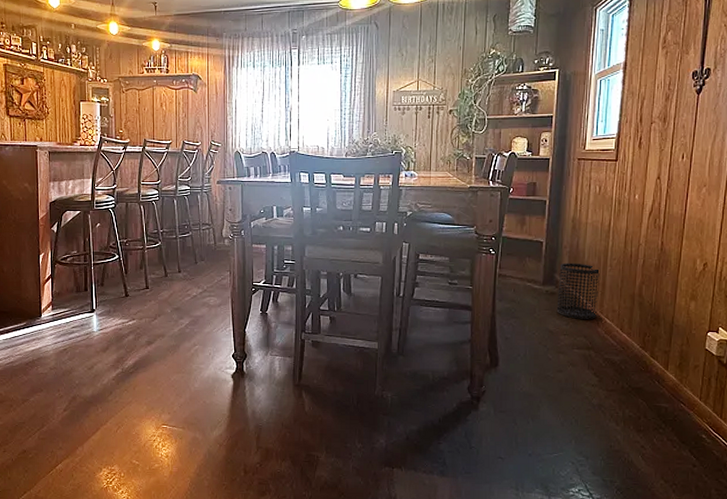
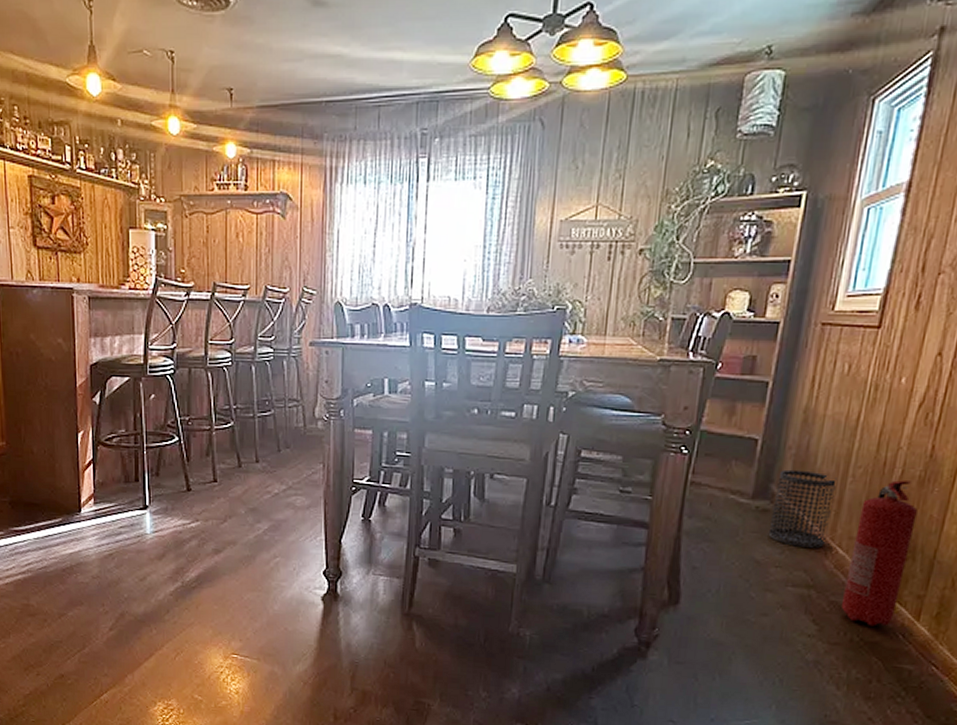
fire extinguisher: none [612,268,657,376] -> present [840,480,917,626]

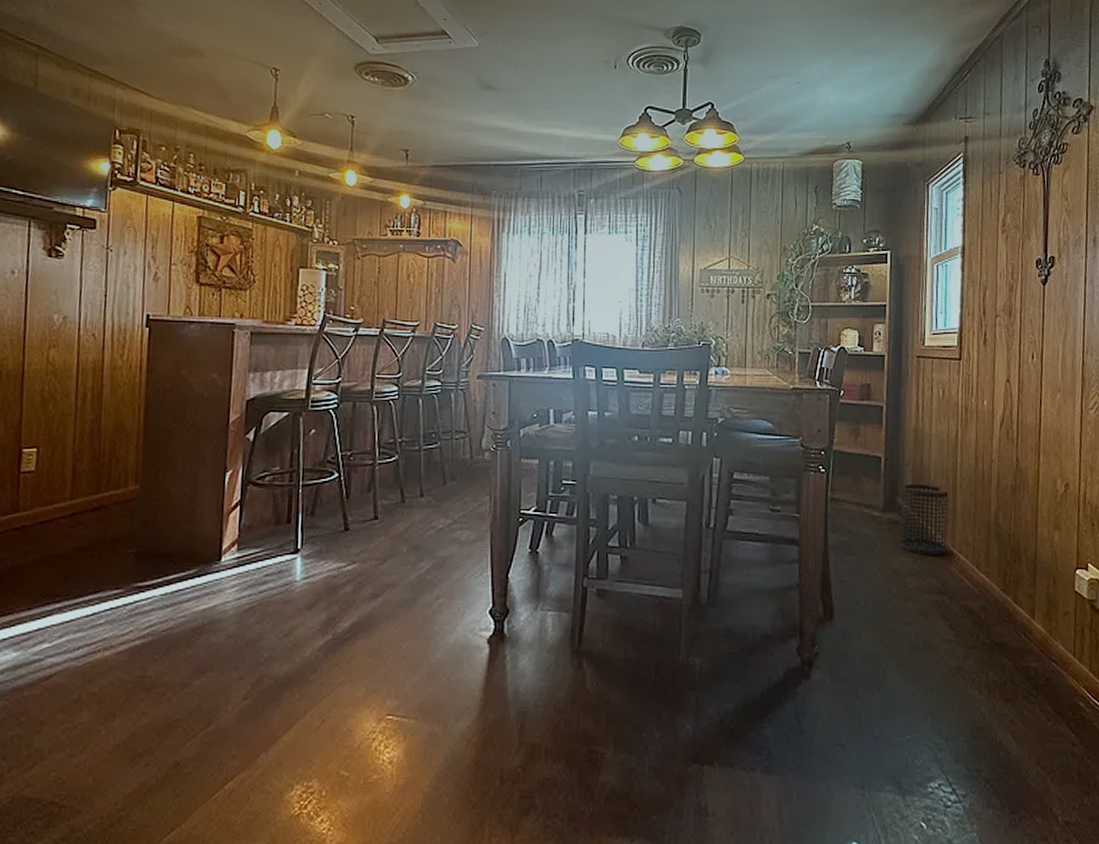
fire extinguisher: present [840,480,917,626] -> none [970,489,1016,627]

